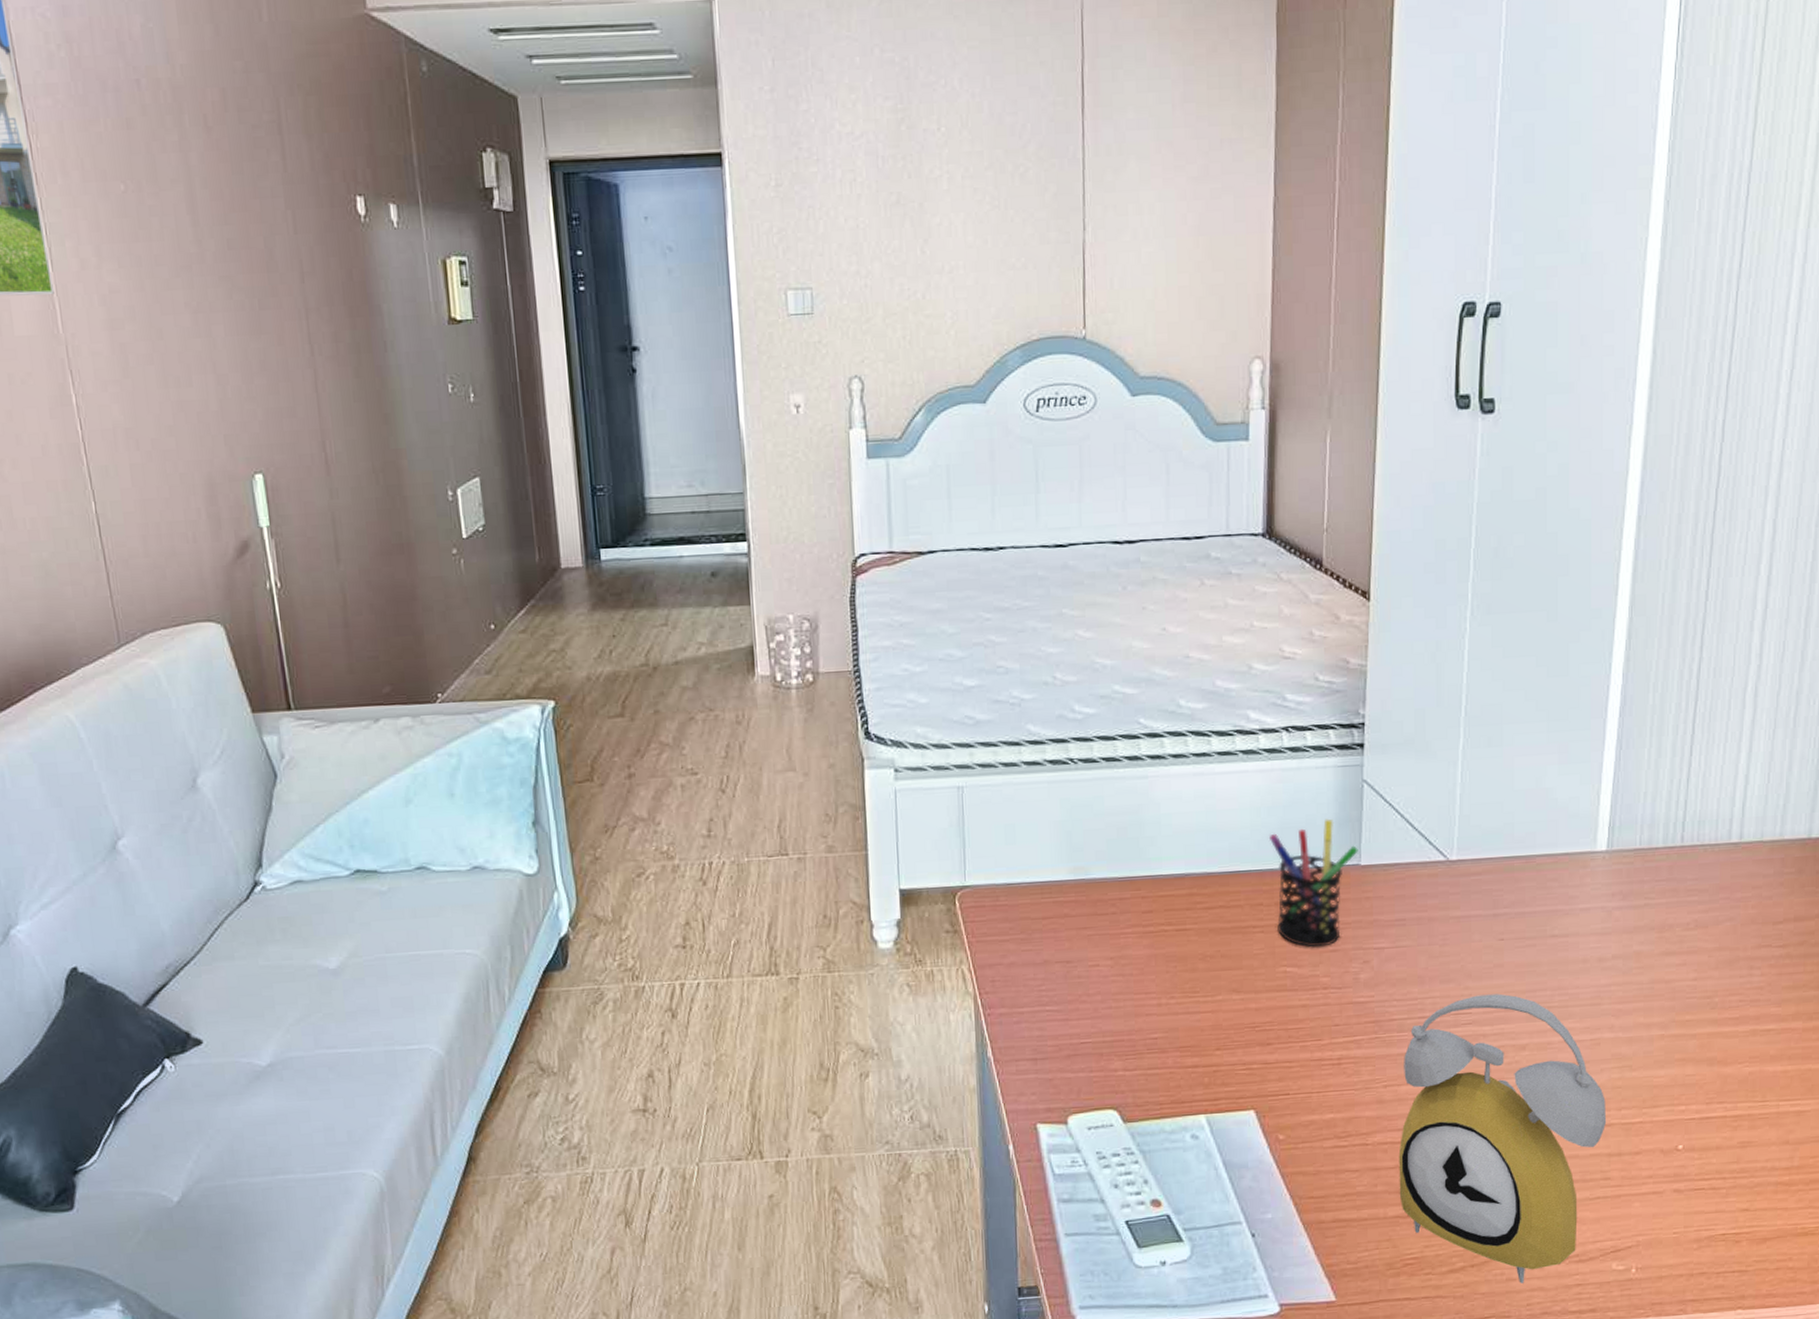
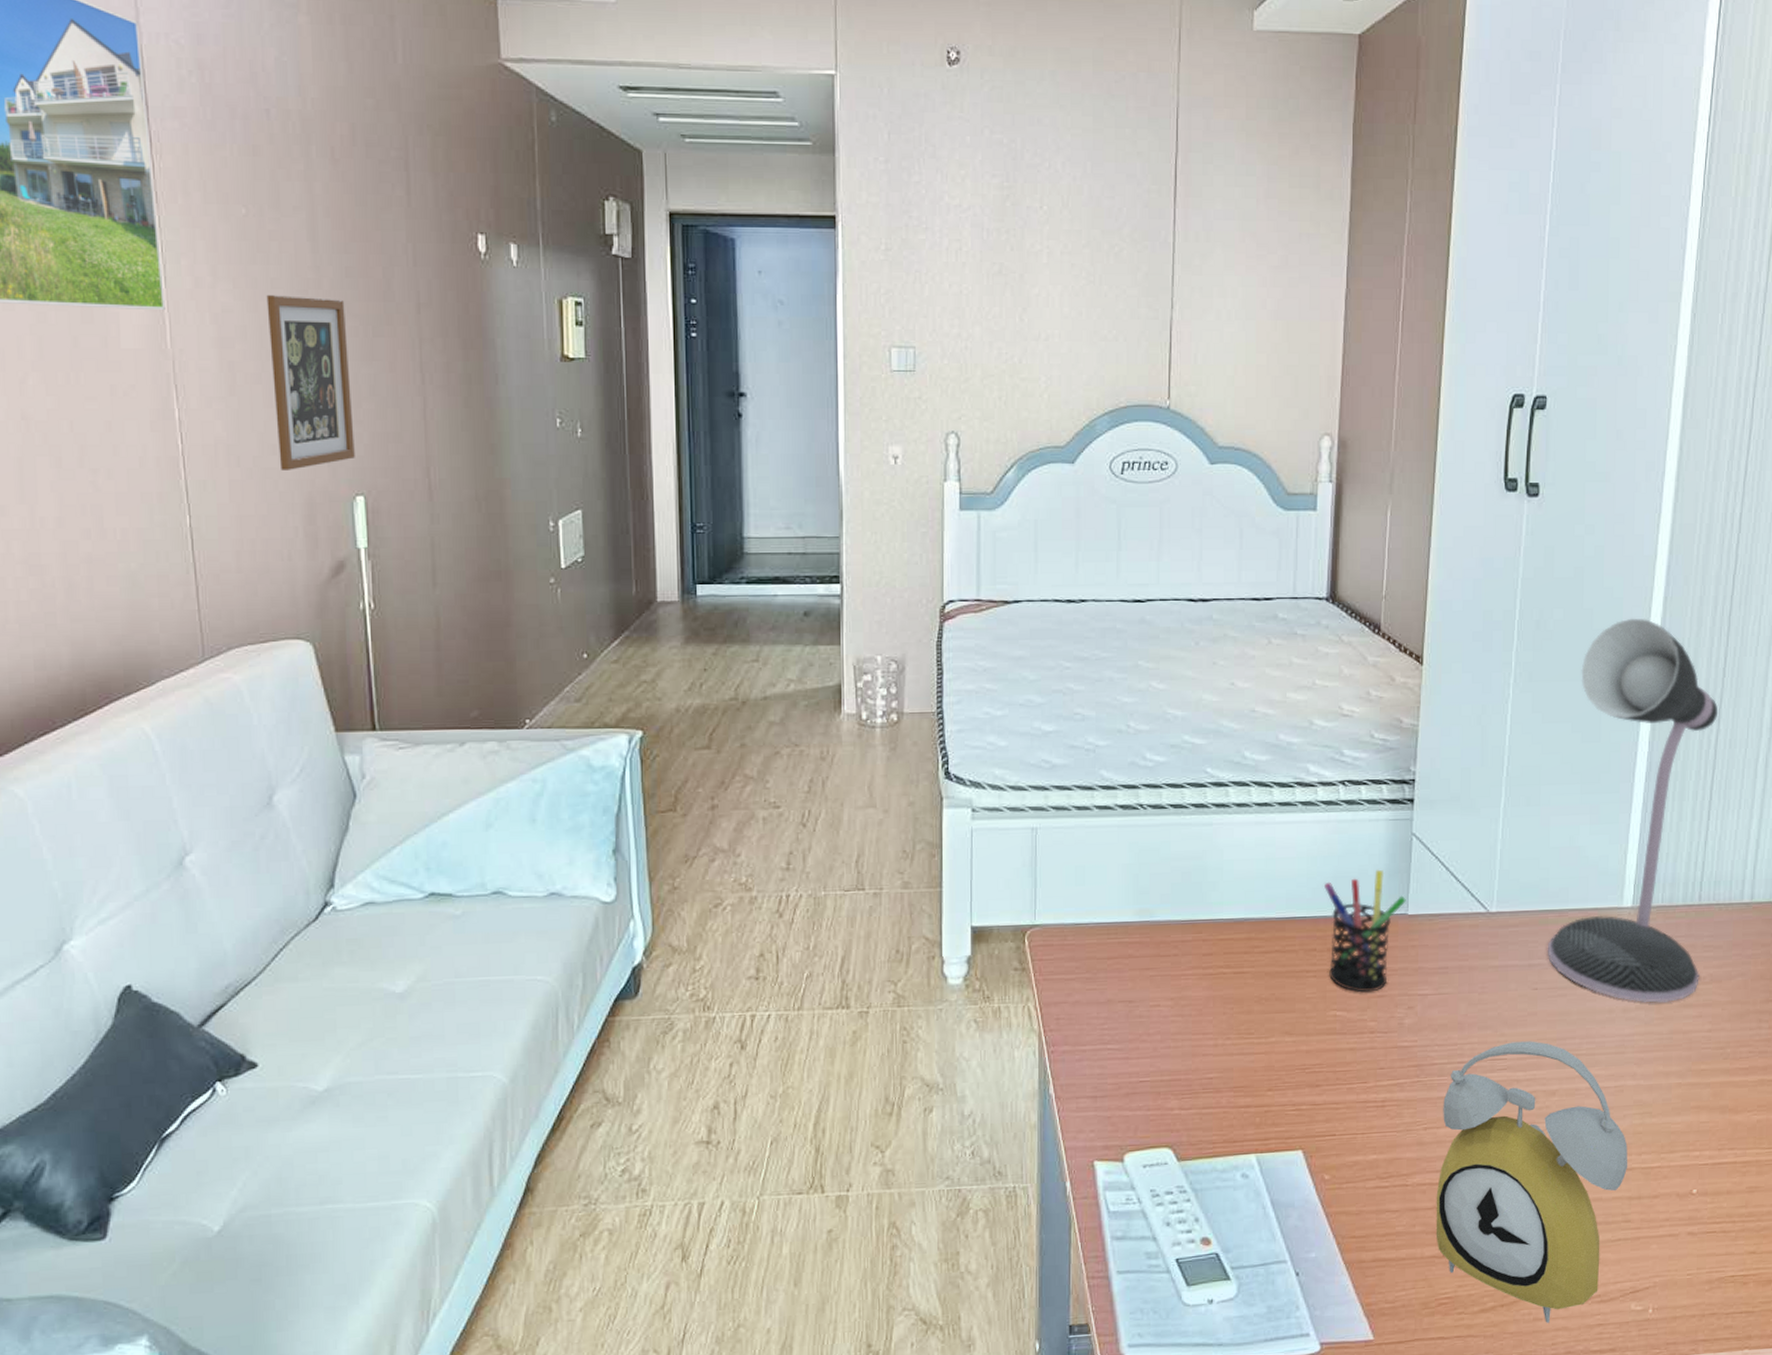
picture frame: none [151,272,251,452] -> present [266,295,355,470]
desk lamp: none [1513,540,1701,951] -> present [1547,618,1719,1003]

